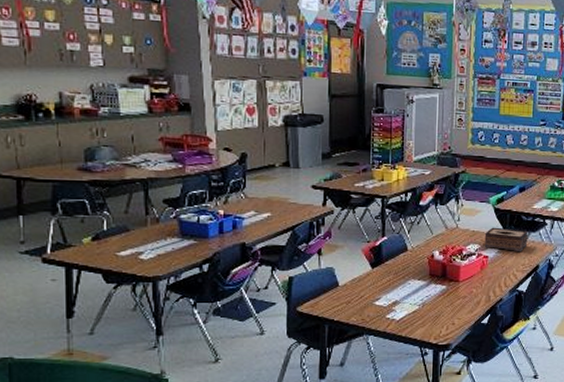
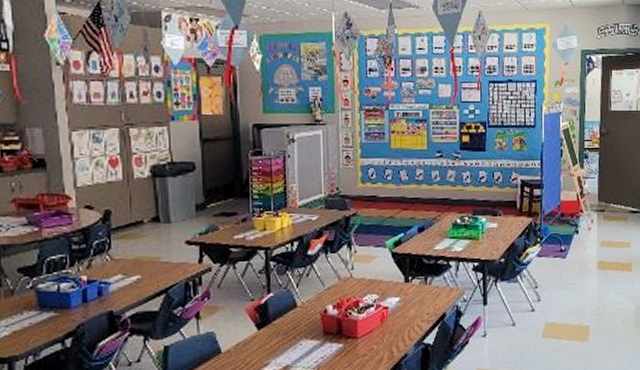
tissue box: present [484,227,528,253] -> none [382,273,432,300]

